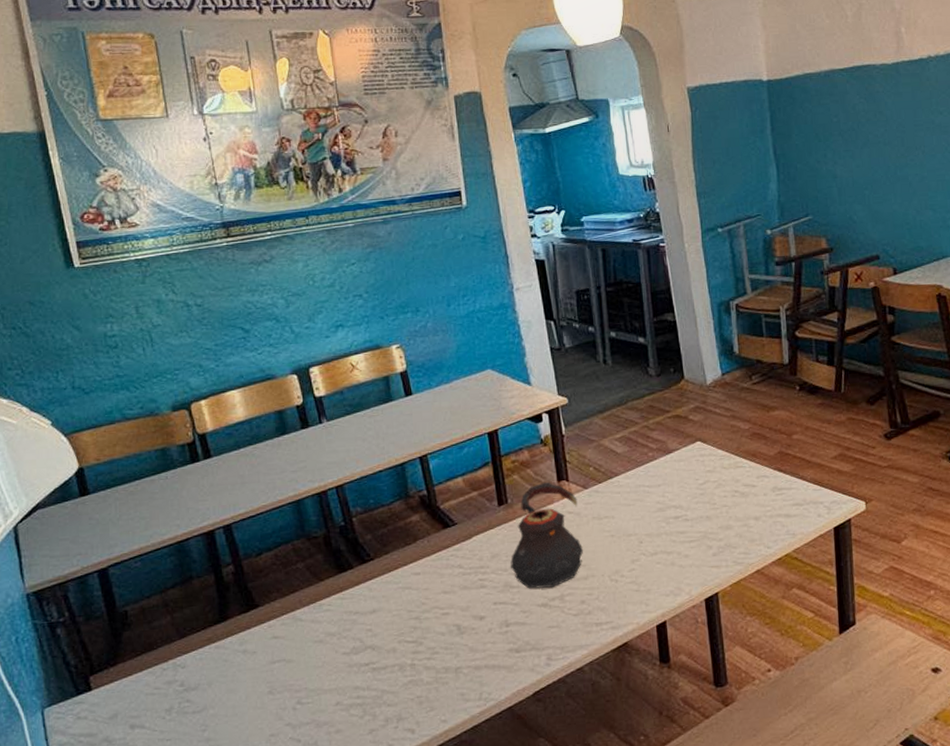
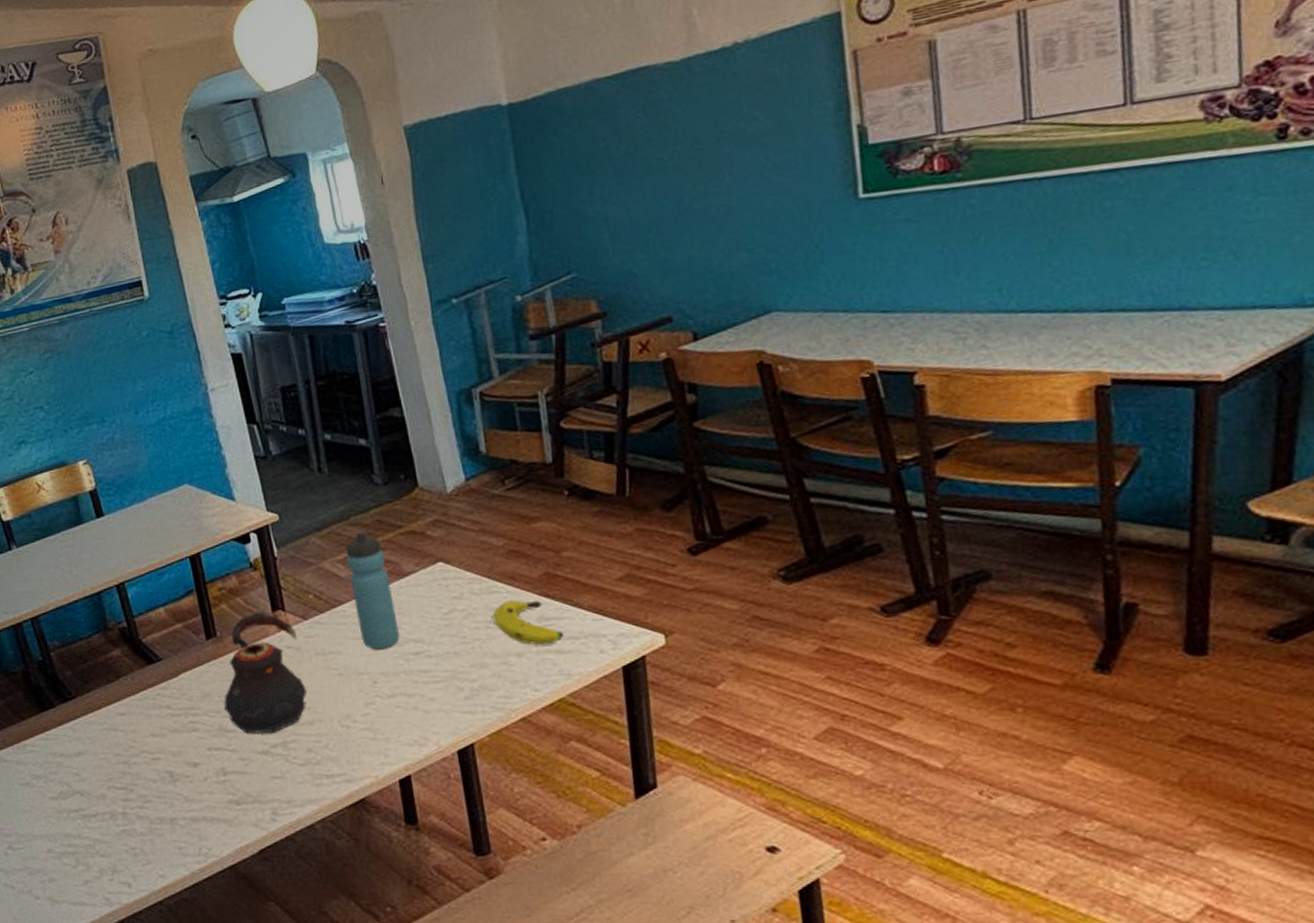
water bottle: none [622,415,663,515] -> present [345,531,400,650]
banana: none [737,473,791,511] -> present [492,600,564,646]

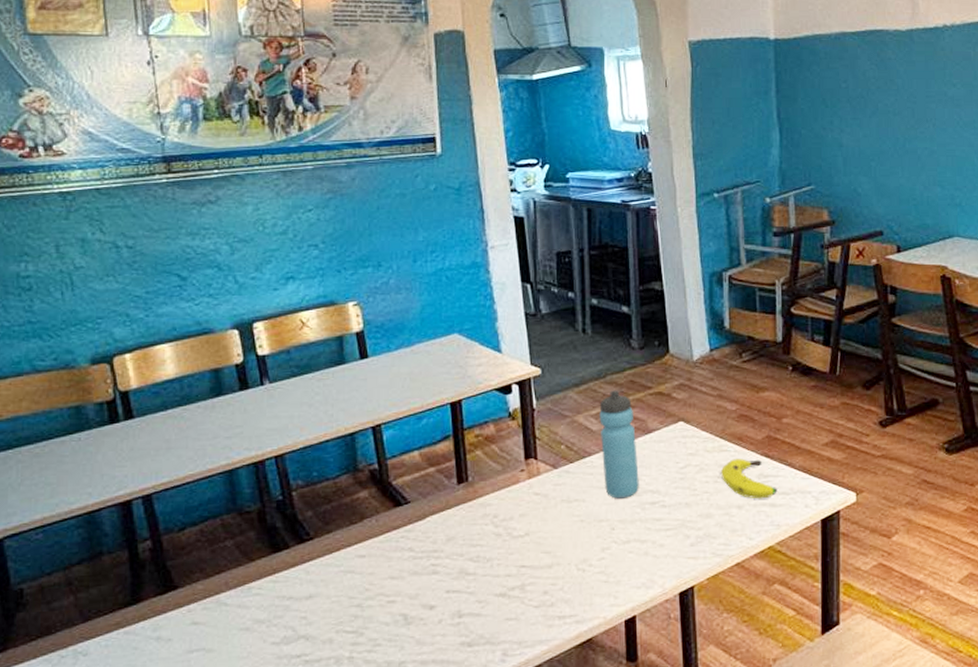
teapot: present [224,611,308,734] -> none [468,459,550,577]

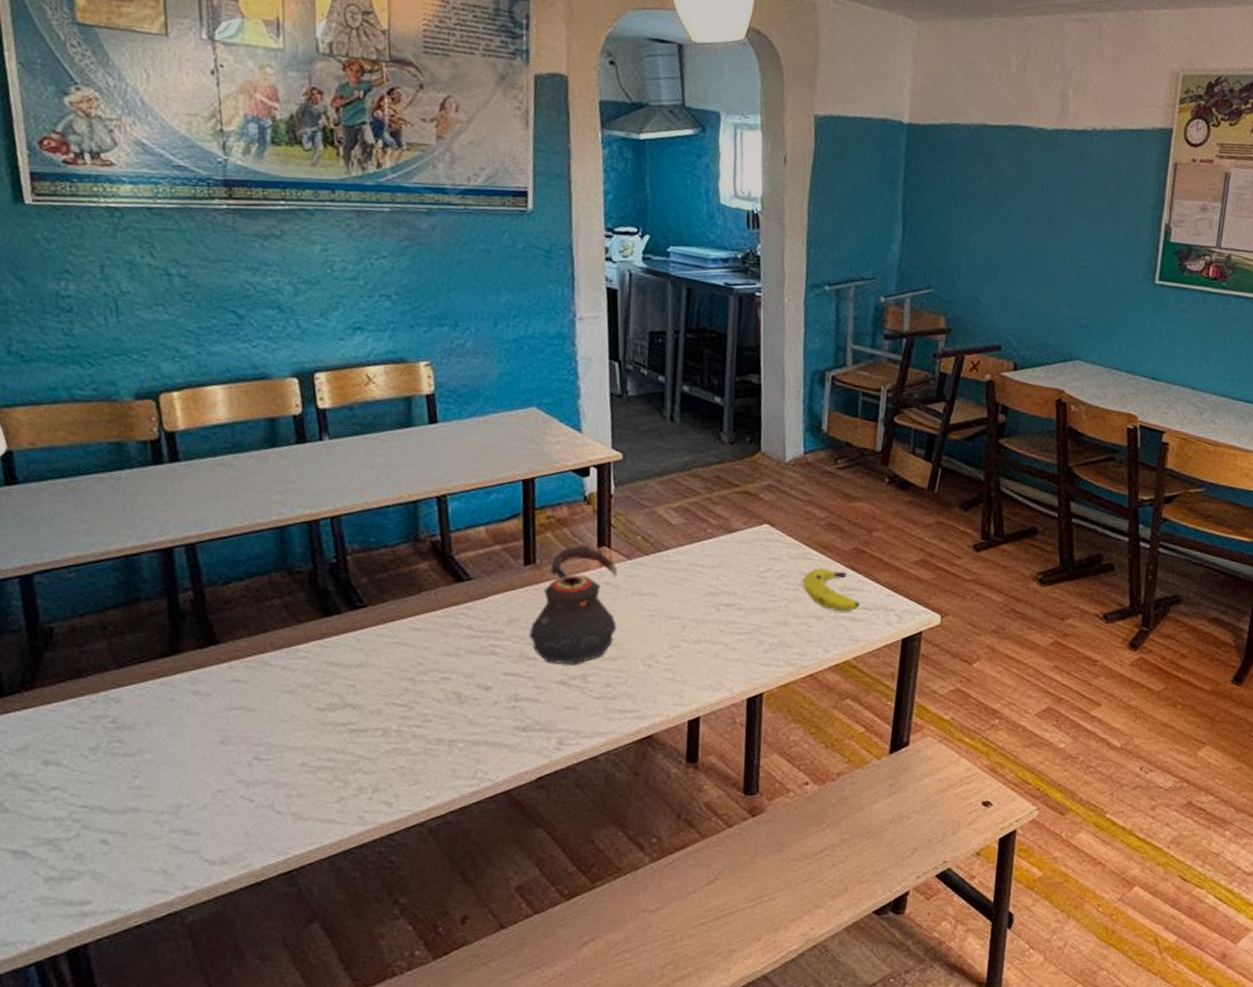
teapot: none [468,459,550,577] -> present [529,545,618,664]
water bottle: present [599,390,639,499] -> none [679,484,717,597]

